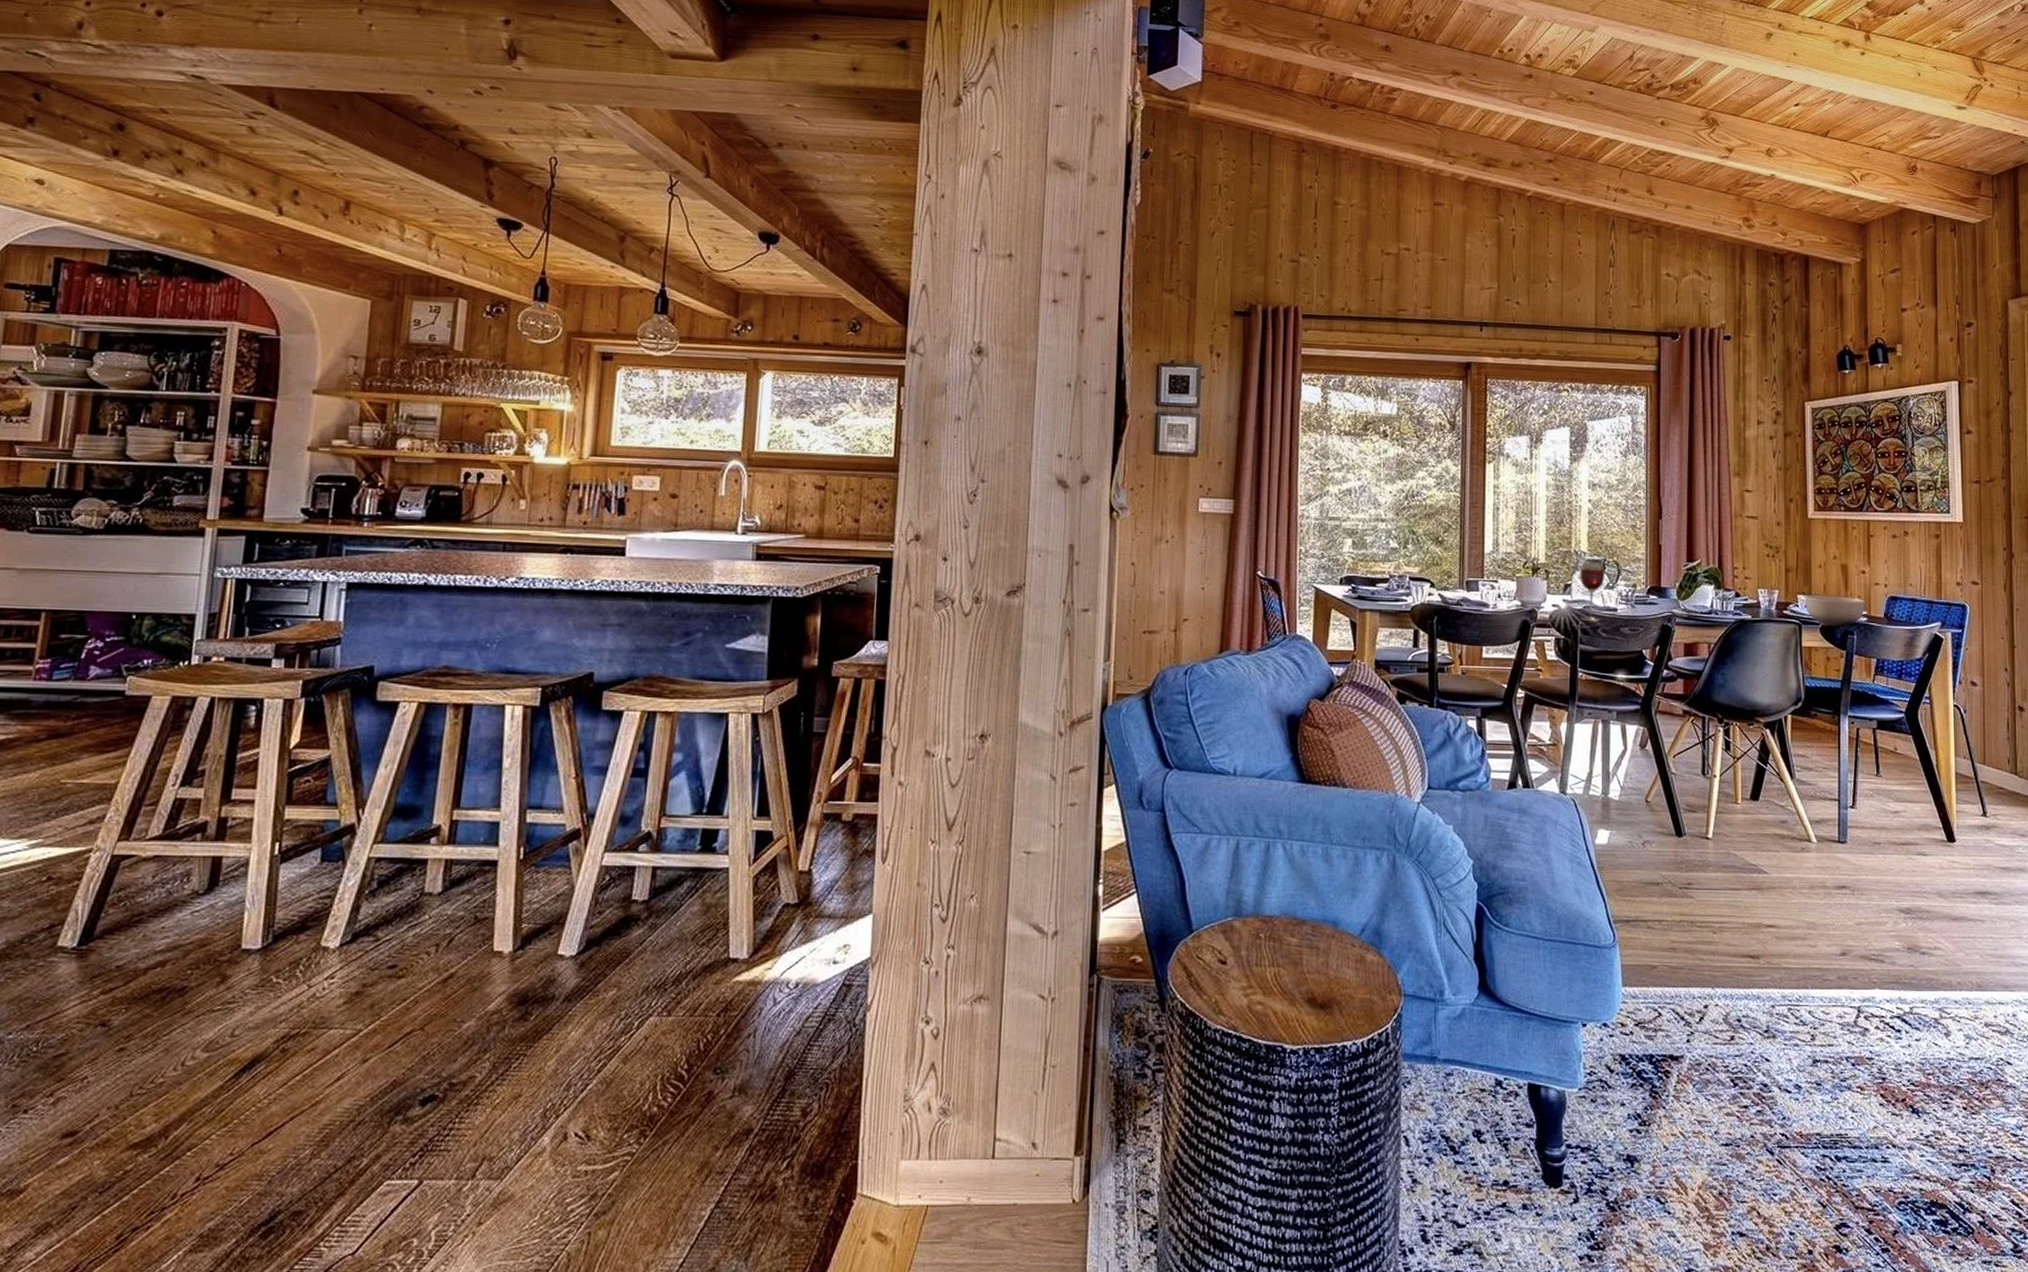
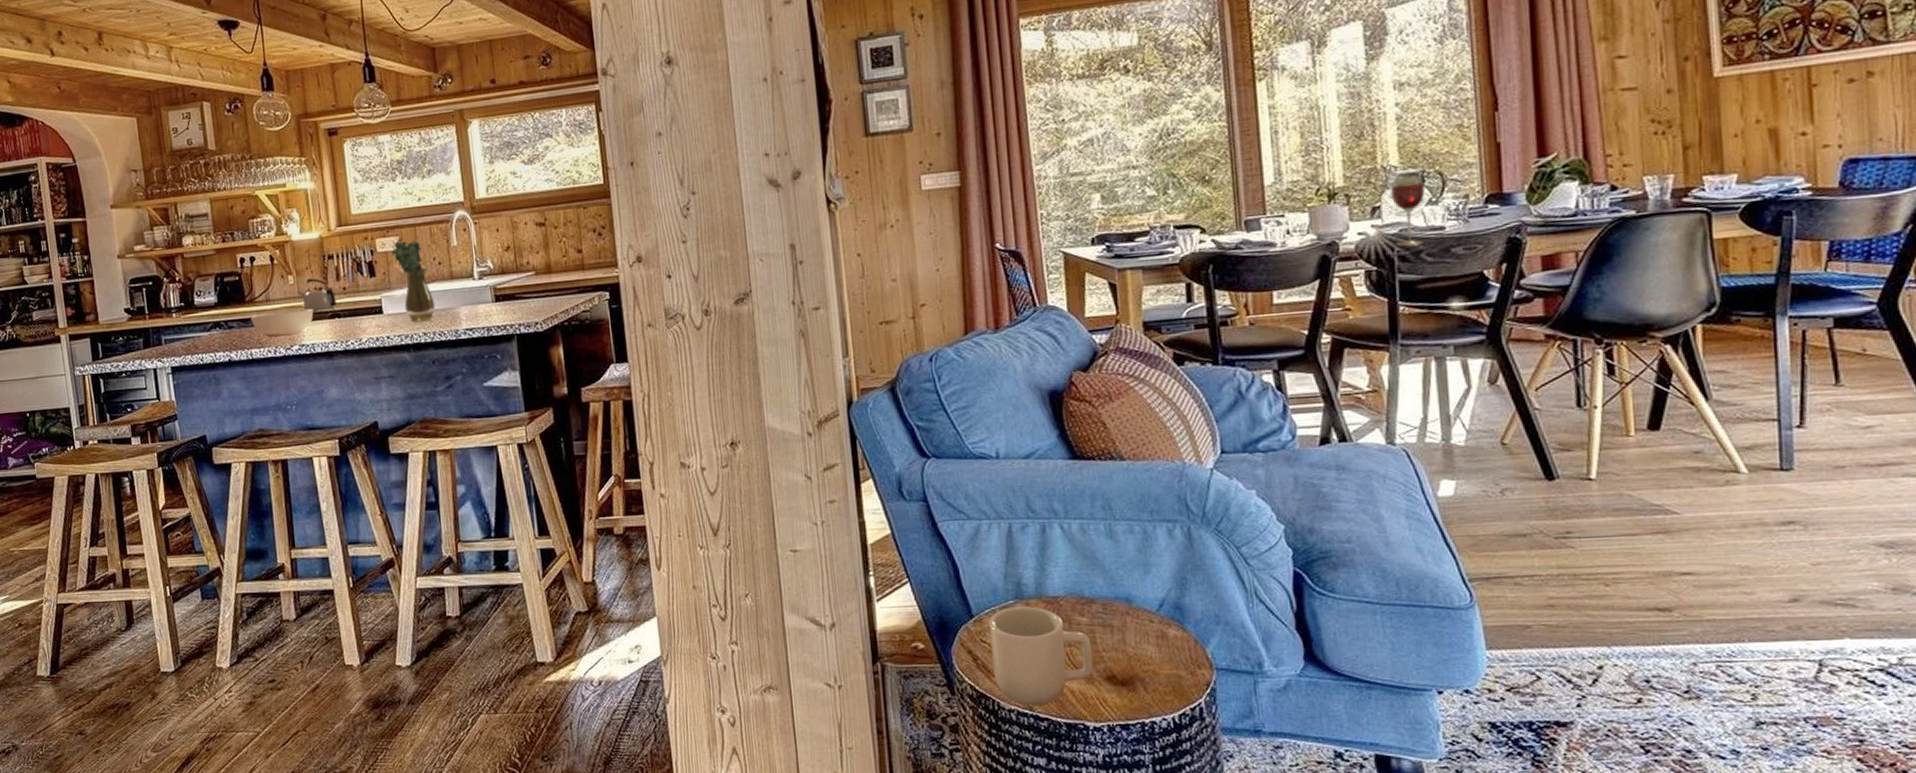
bowl: none [462,537,543,566] -> present [249,308,314,338]
kettle: none [528,507,573,545] -> present [297,278,337,313]
vase: none [648,477,688,572] -> present [391,237,436,324]
mug: none [1205,924,1298,1025] -> present [989,606,1094,705]
bowl: present [1804,594,1866,628] -> none [1713,167,1809,210]

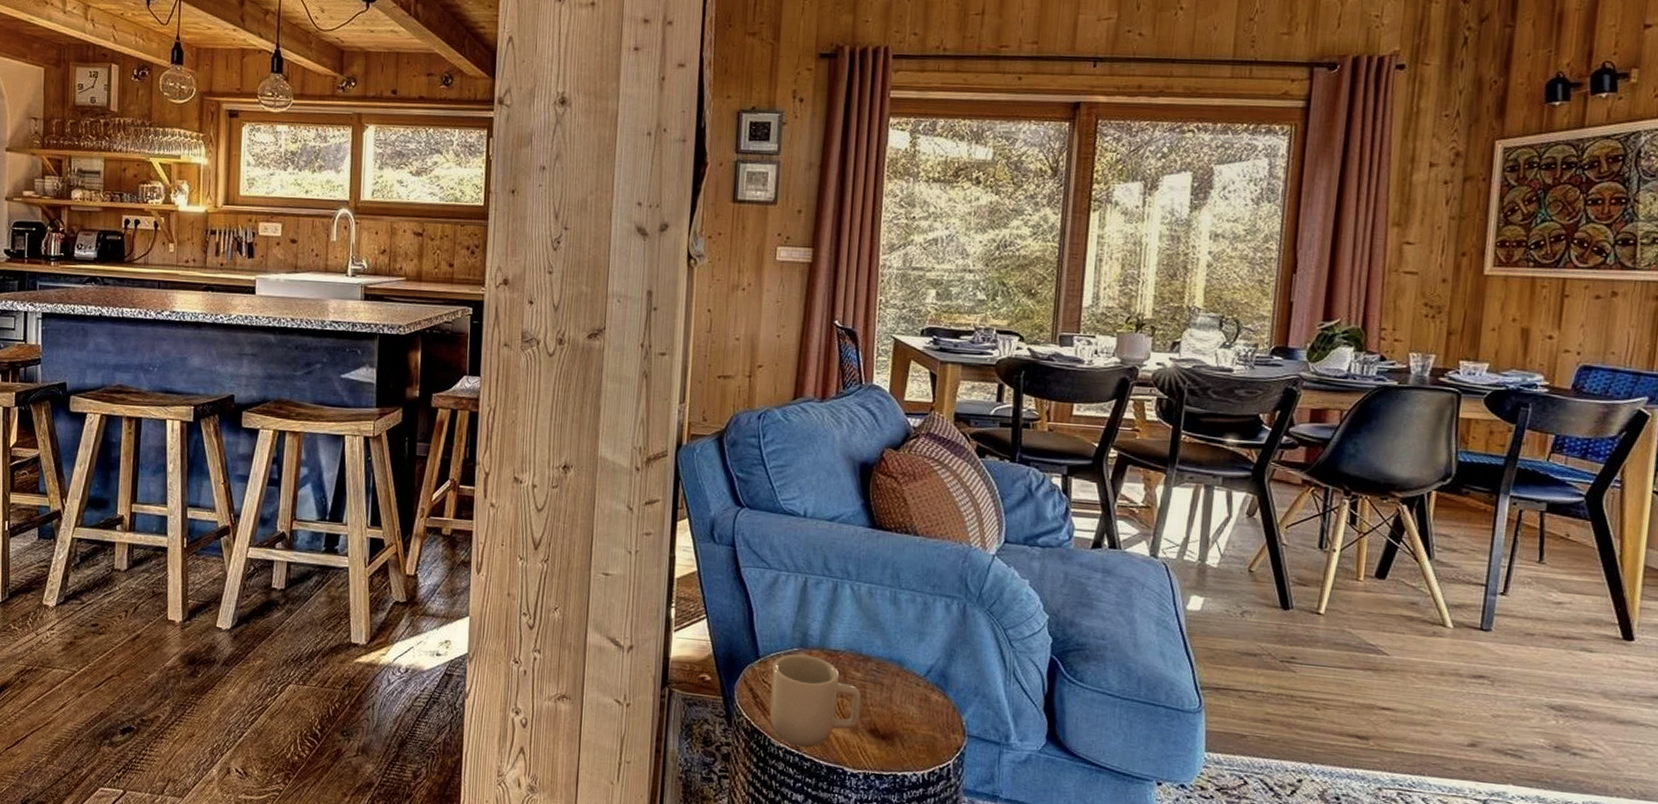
bowl: present [249,308,314,338] -> none [126,275,189,301]
kettle: present [297,278,337,313] -> none [176,250,212,283]
vase: present [391,237,436,324] -> none [272,224,307,309]
wineglass: present [1391,171,1426,247] -> none [1188,314,1222,383]

